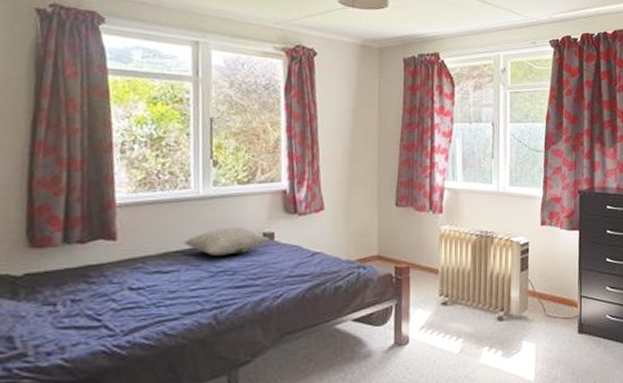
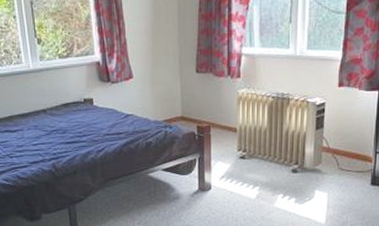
pillow: present [183,227,268,256] -> none [22,94,89,118]

